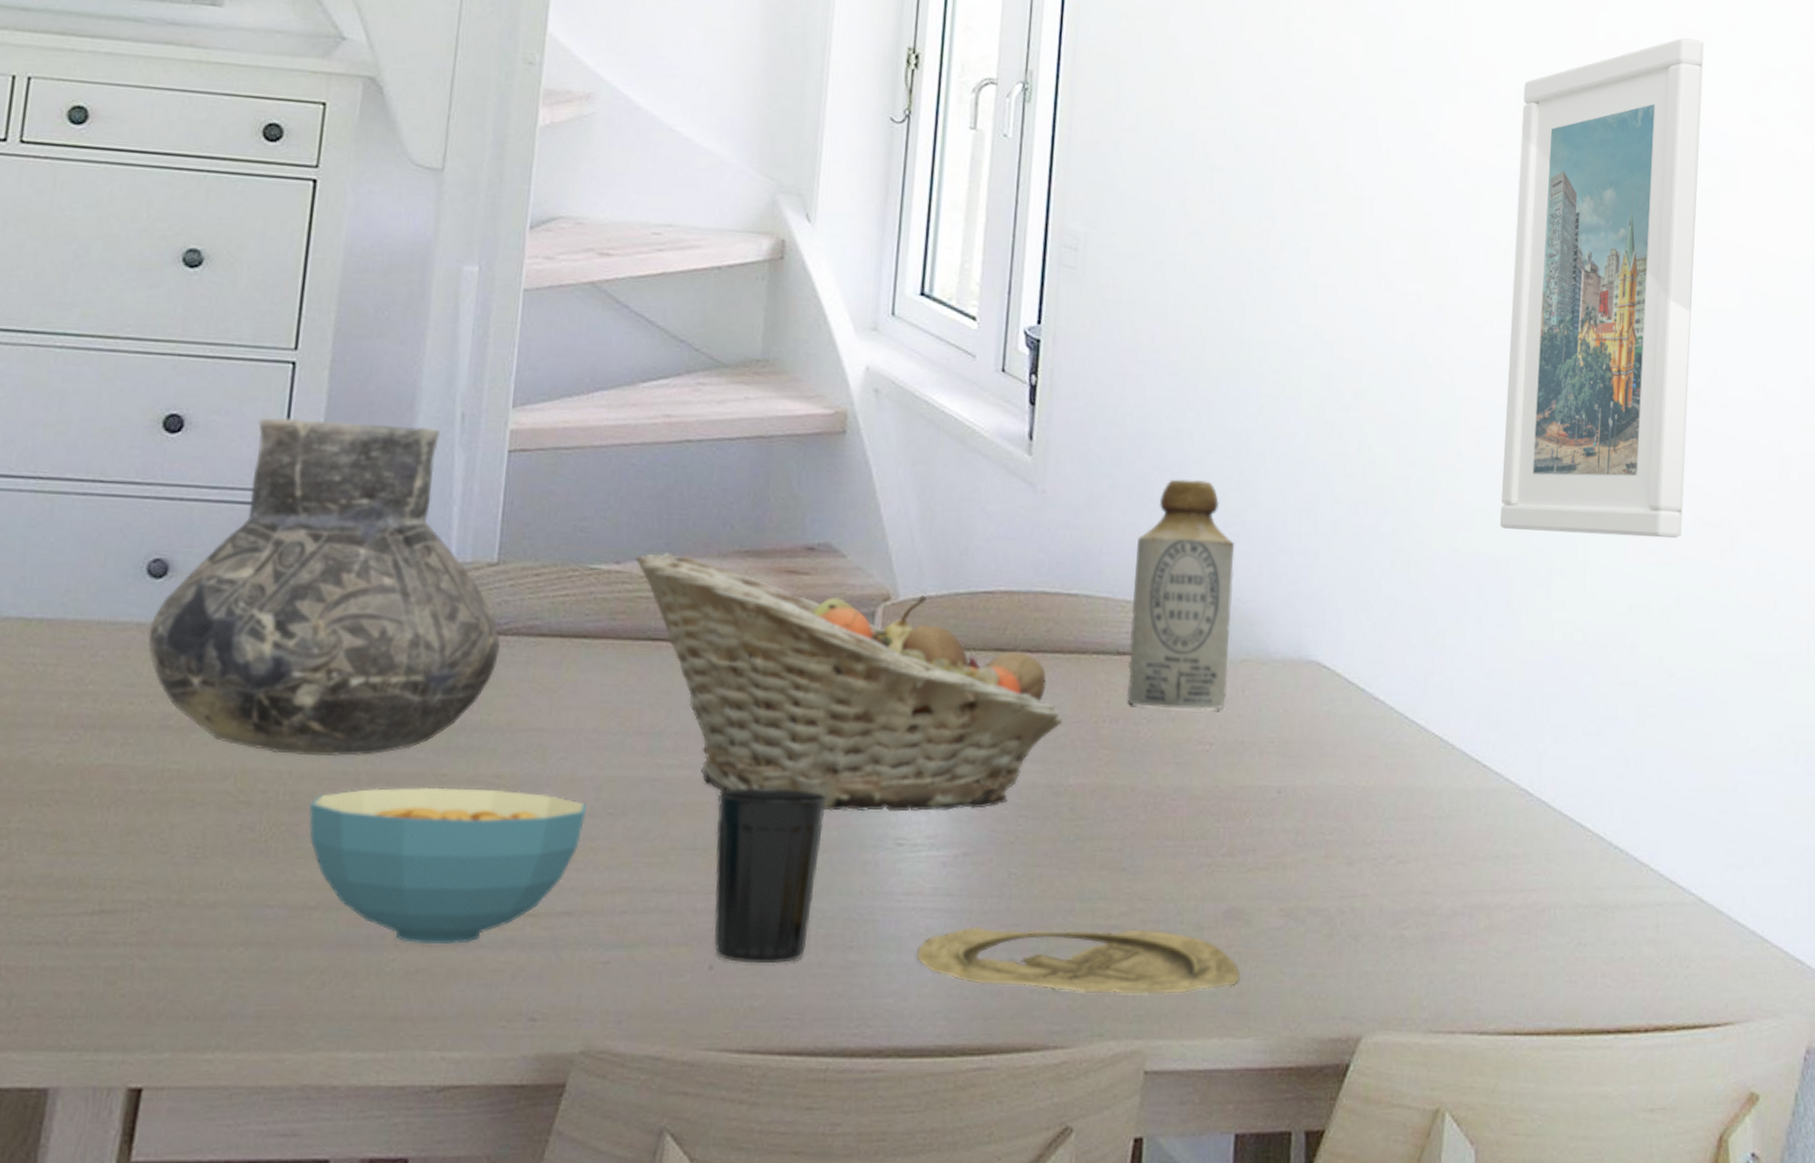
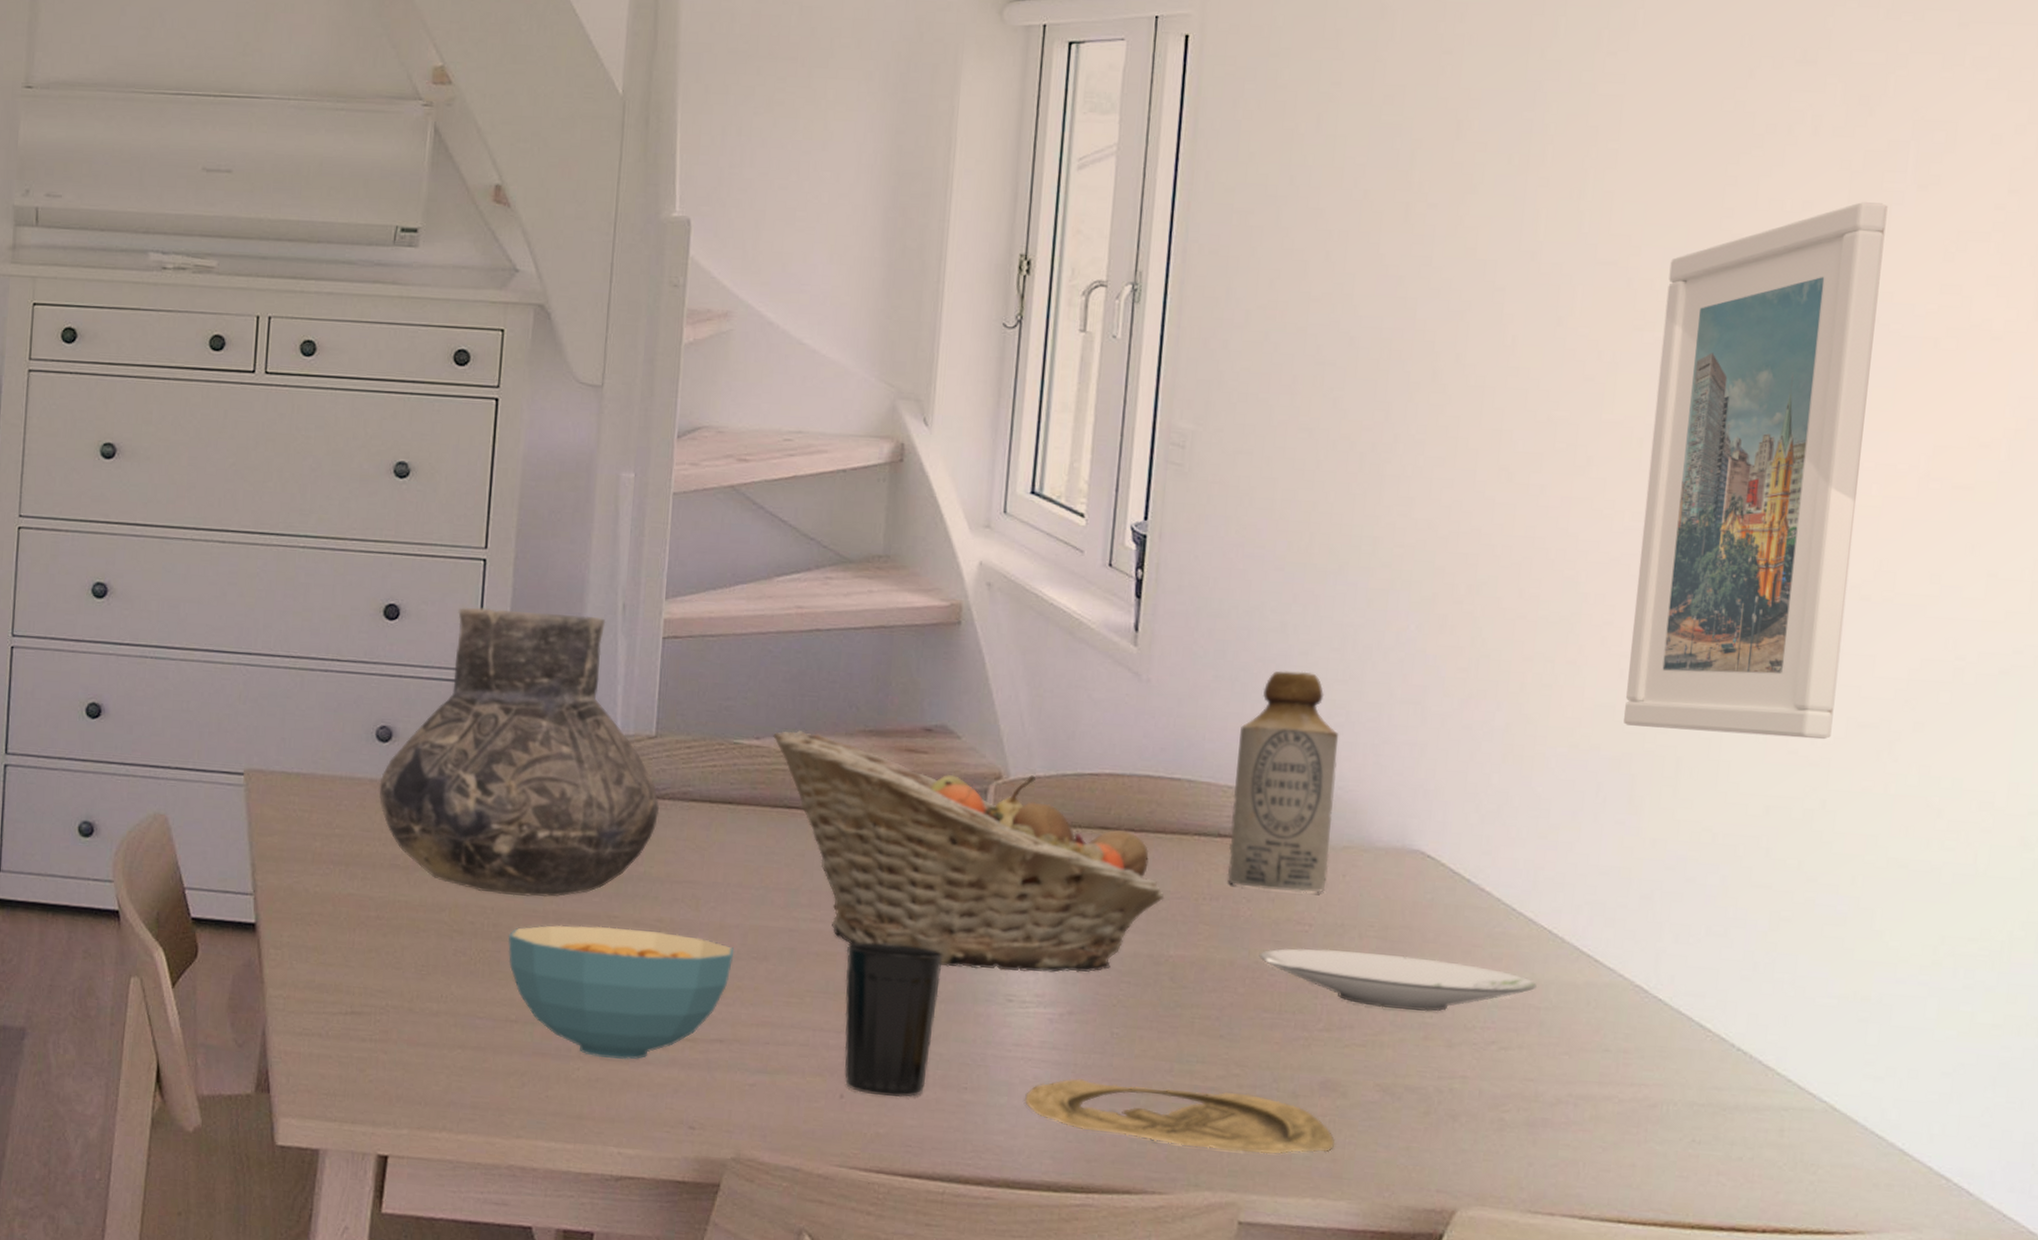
plate: none [1160,768,1430,829] -> present [1259,948,1537,1012]

